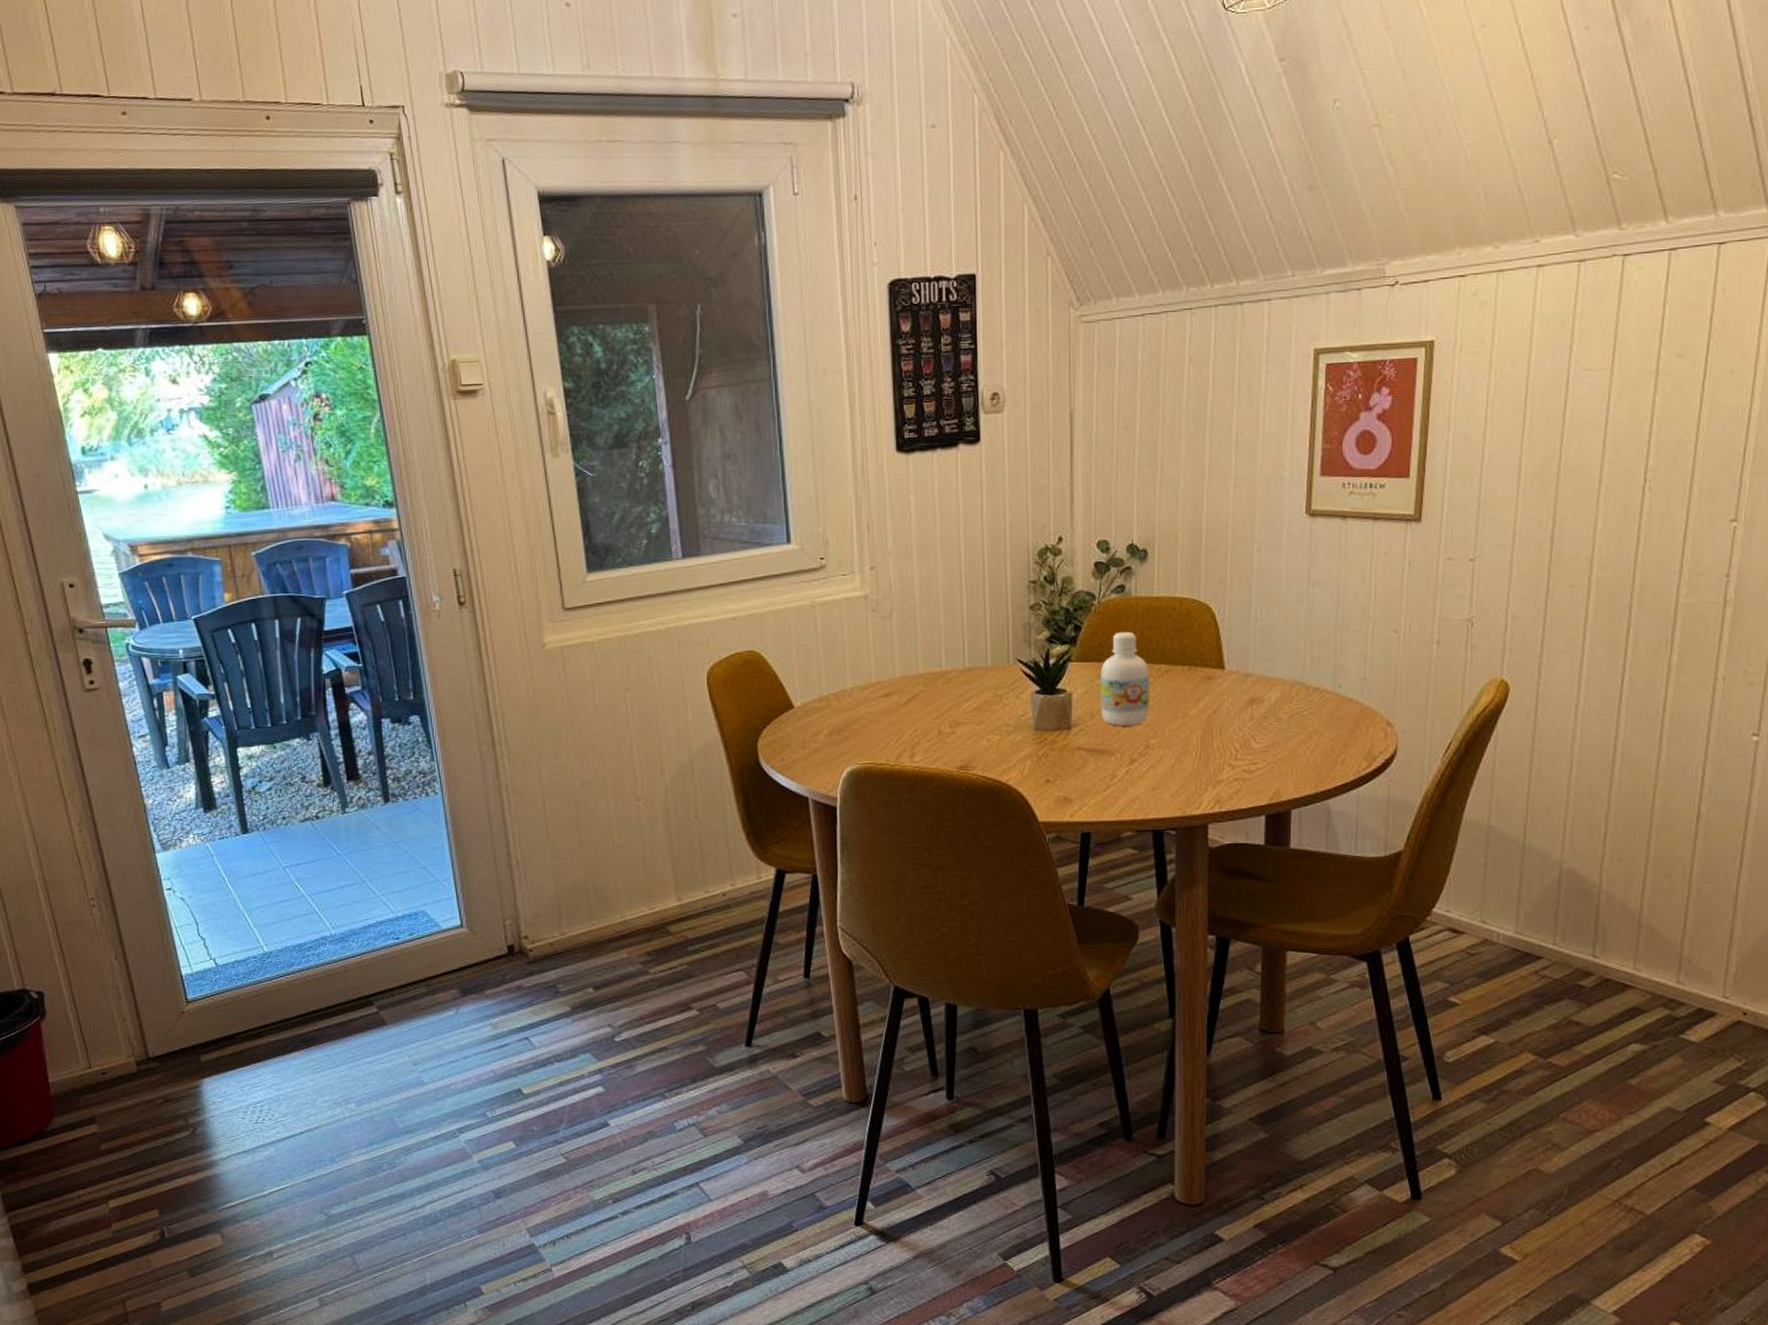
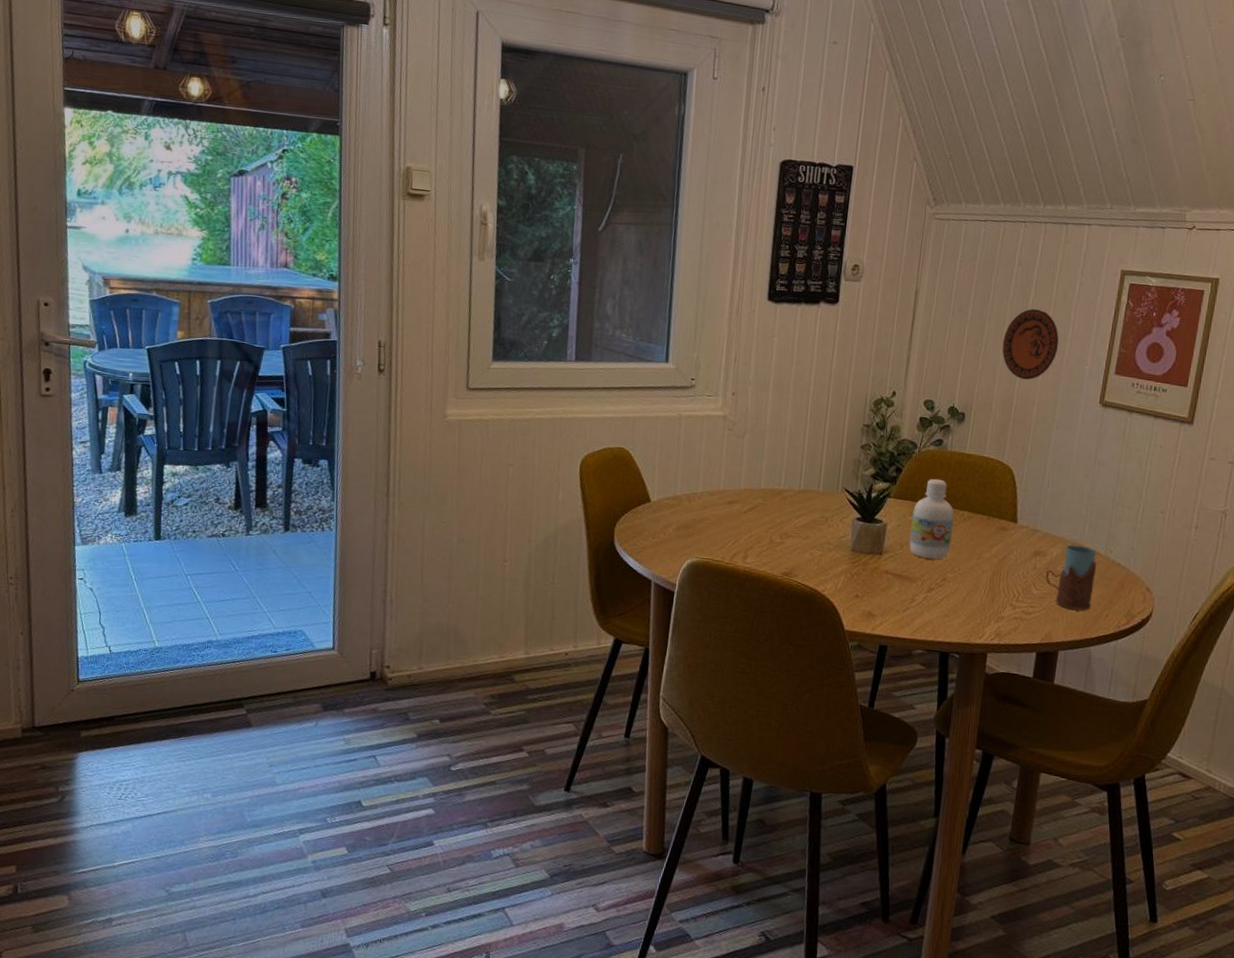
decorative plate: none [1181,412,1249,499] -> present [1002,309,1059,380]
drinking glass: none [1266,684,1325,760] -> present [1046,545,1097,611]

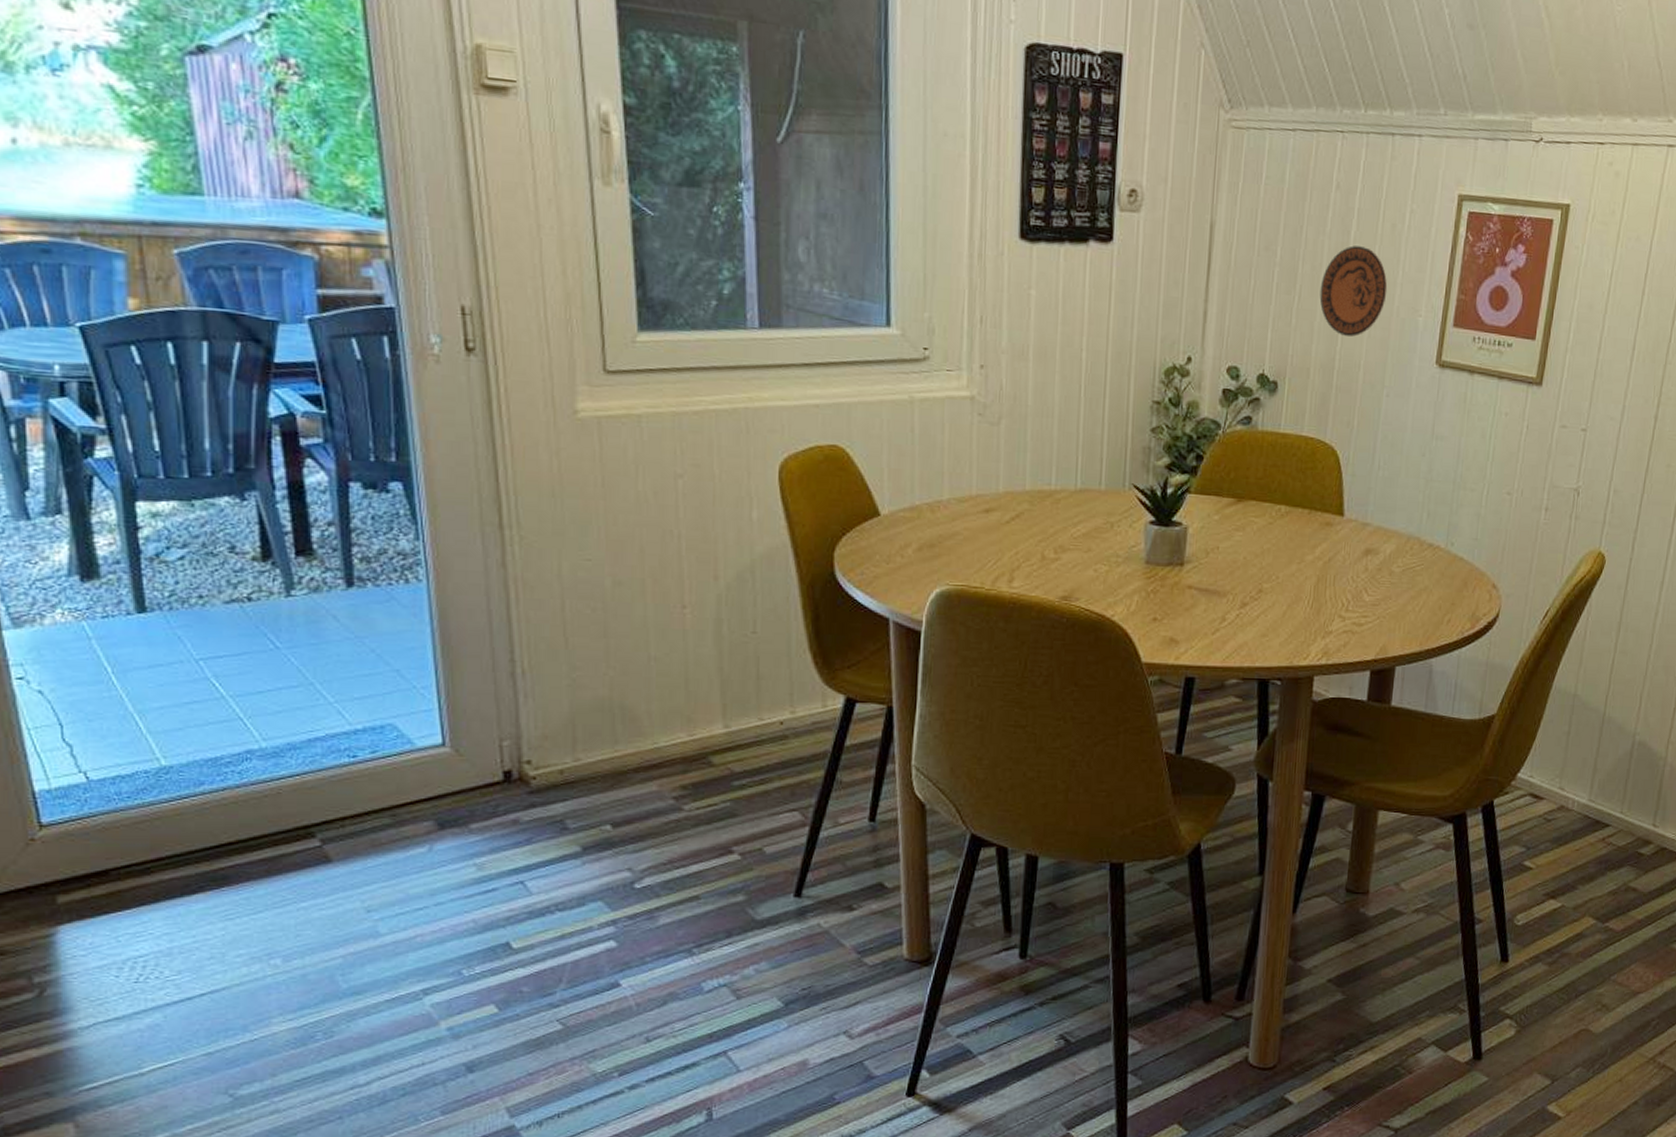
bottle: present [909,478,954,559] -> none [1215,466,1269,568]
drinking glass: present [1046,545,1097,611] -> none [1379,539,1437,617]

